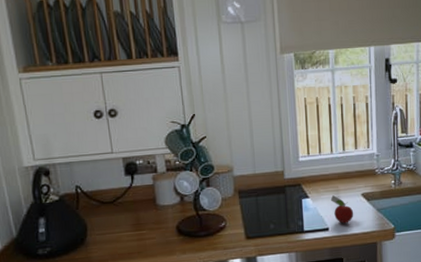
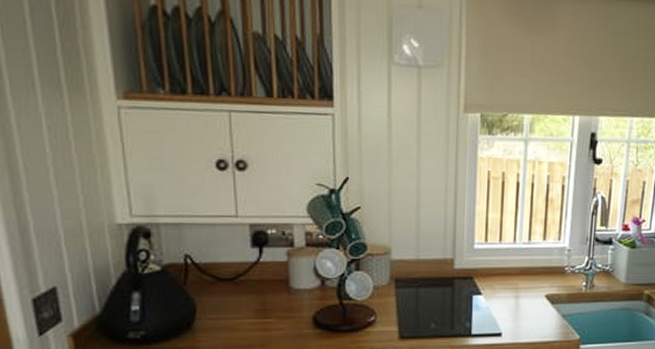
fruit: present [330,195,354,224] -> none [507,294,534,329]

